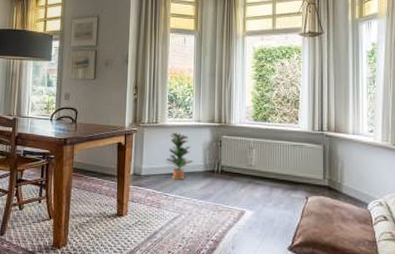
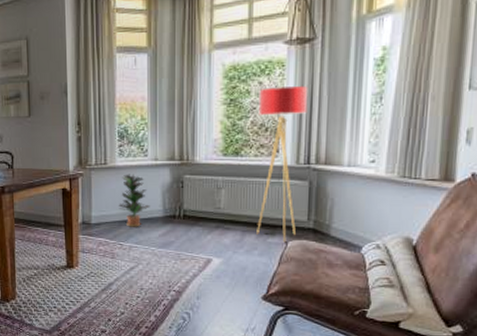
floor lamp: none [281,68,319,198] -> present [257,86,308,243]

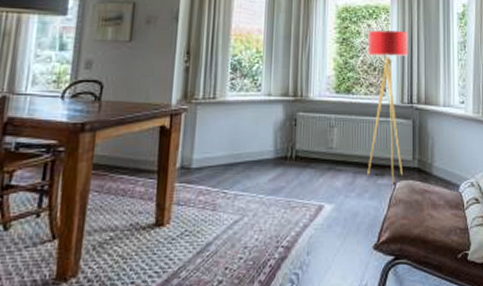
potted plant: present [118,174,150,227] -> none [225,110,261,171]

